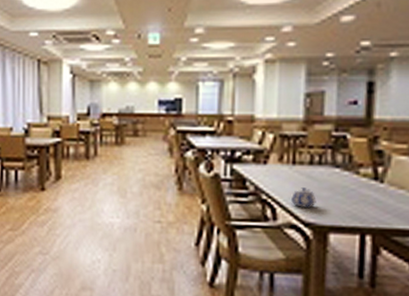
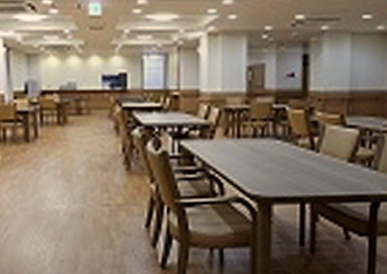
teapot: present [291,188,316,208] -> none [237,161,260,180]

